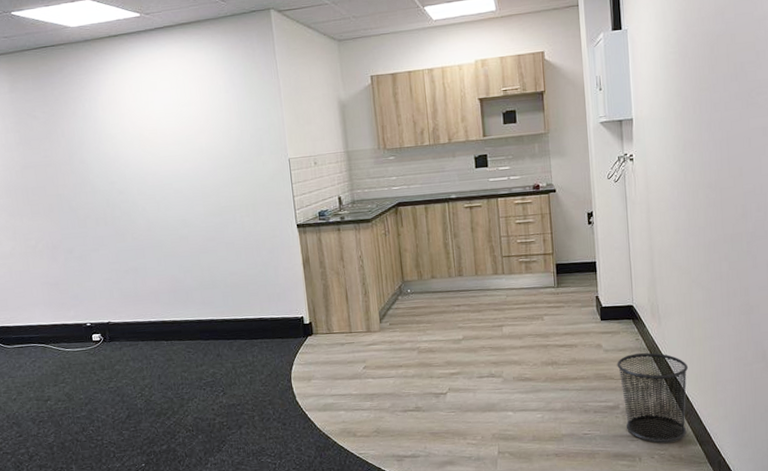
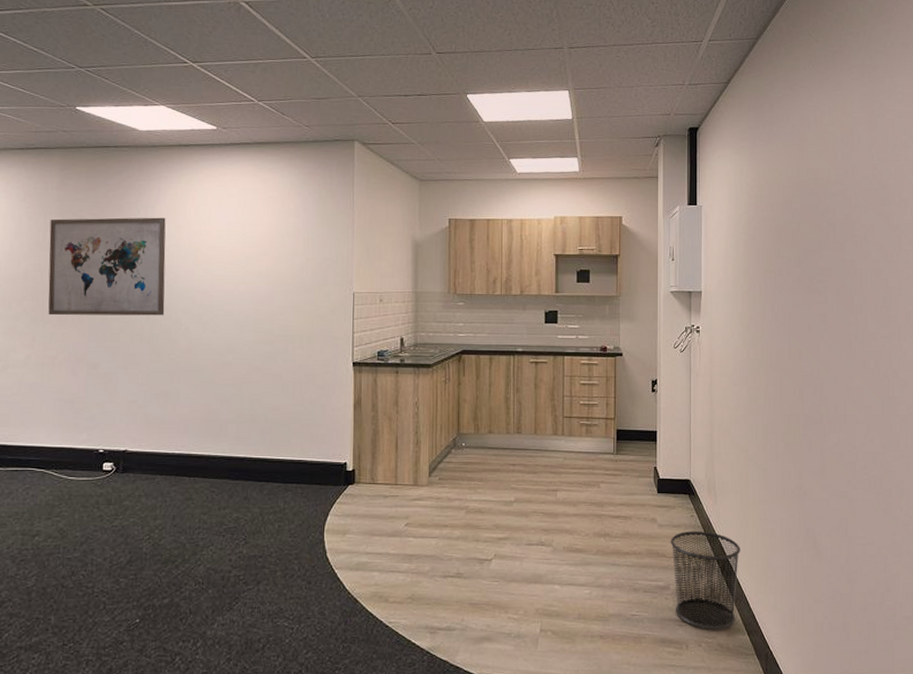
wall art: none [8,107,122,209] -> present [48,217,166,316]

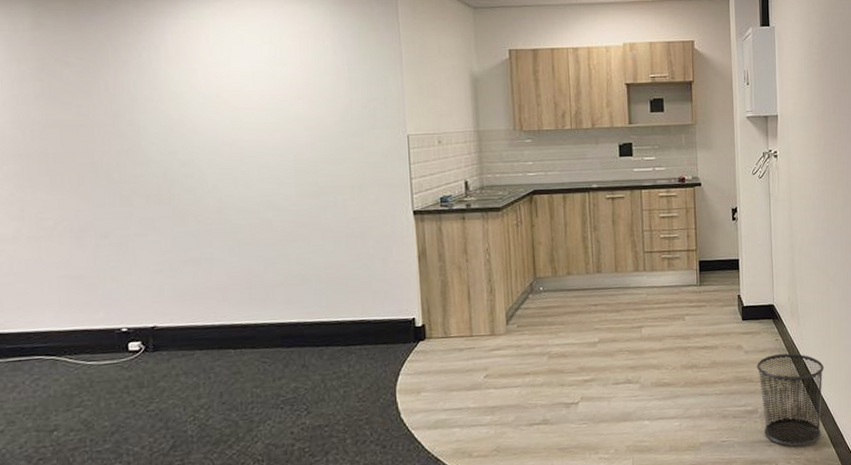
wall art: present [48,217,166,316] -> none [26,59,185,179]

